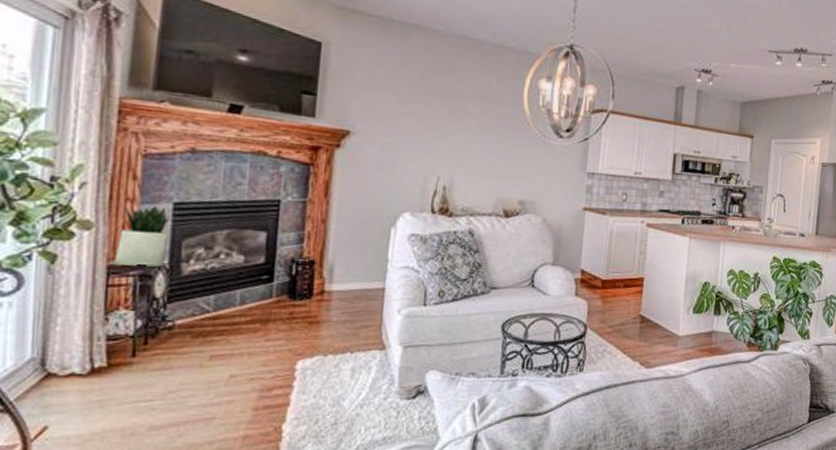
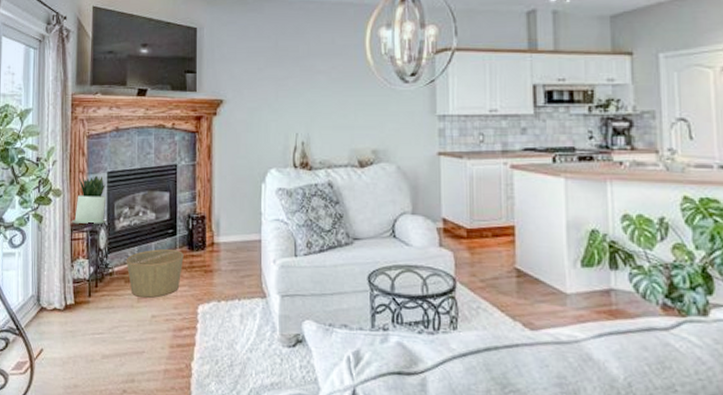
basket: none [195,298,282,355] -> present [126,249,184,298]

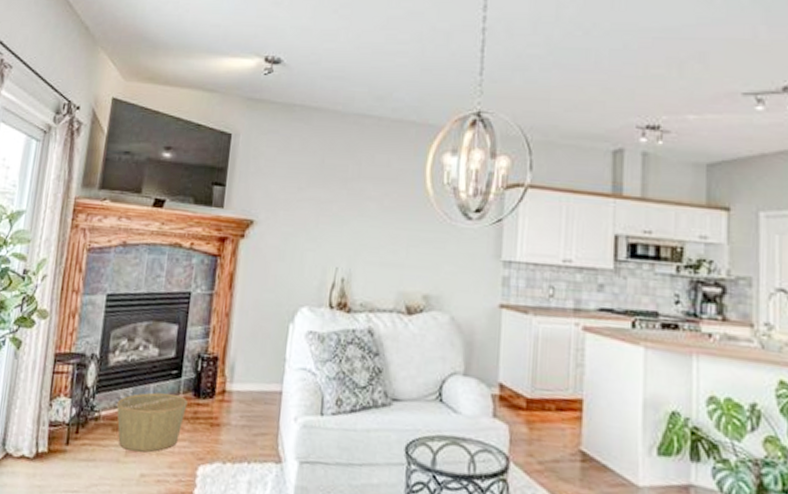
planter: present [71,175,107,225] -> none [56,297,103,358]

